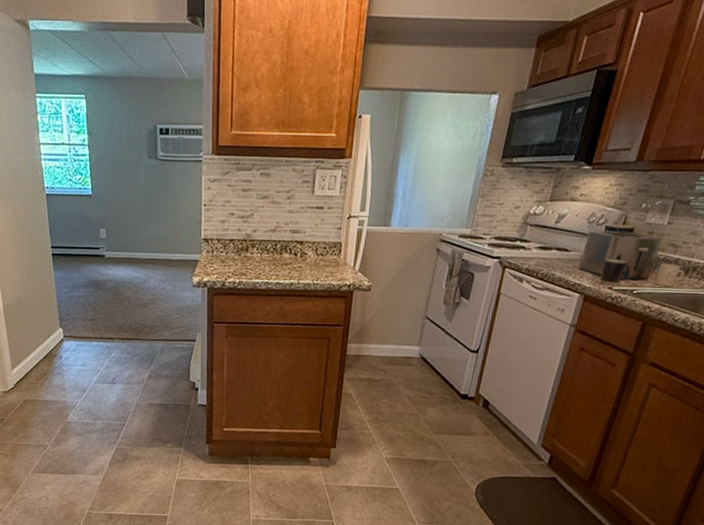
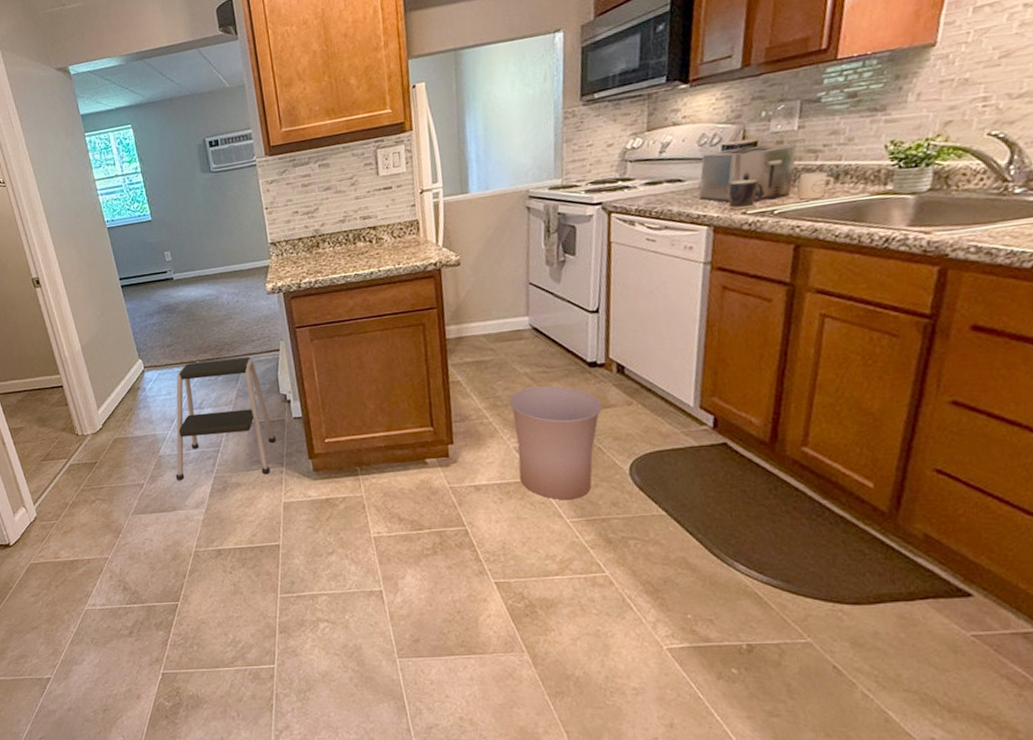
step stool: none [79,339,180,453] -> present [175,357,277,481]
waste bin: none [385,408,465,508] -> present [508,385,602,500]

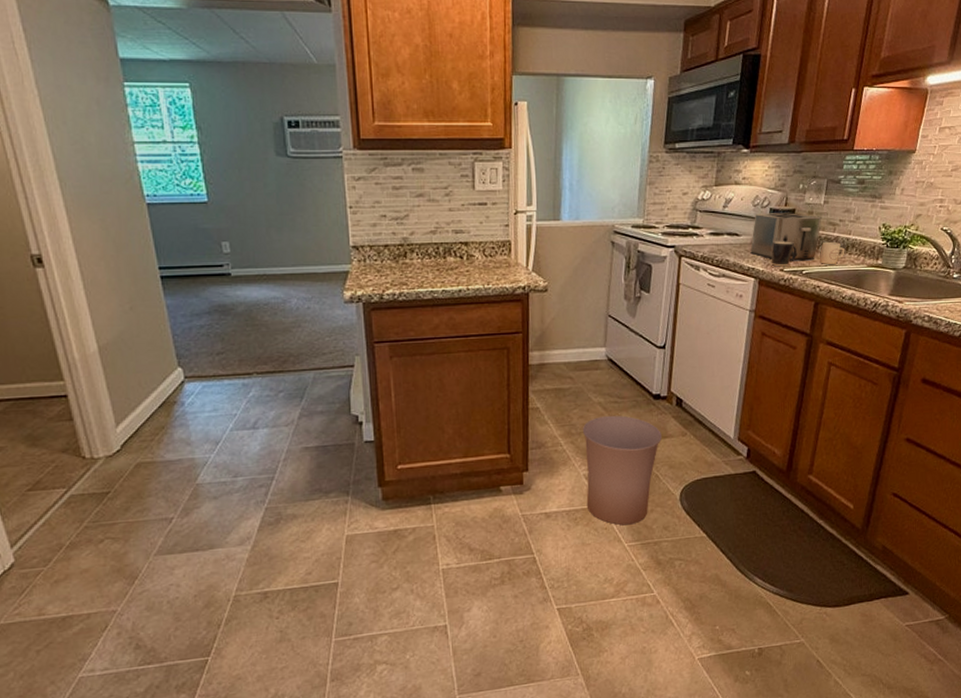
step stool: present [175,357,277,481] -> none [216,371,343,514]

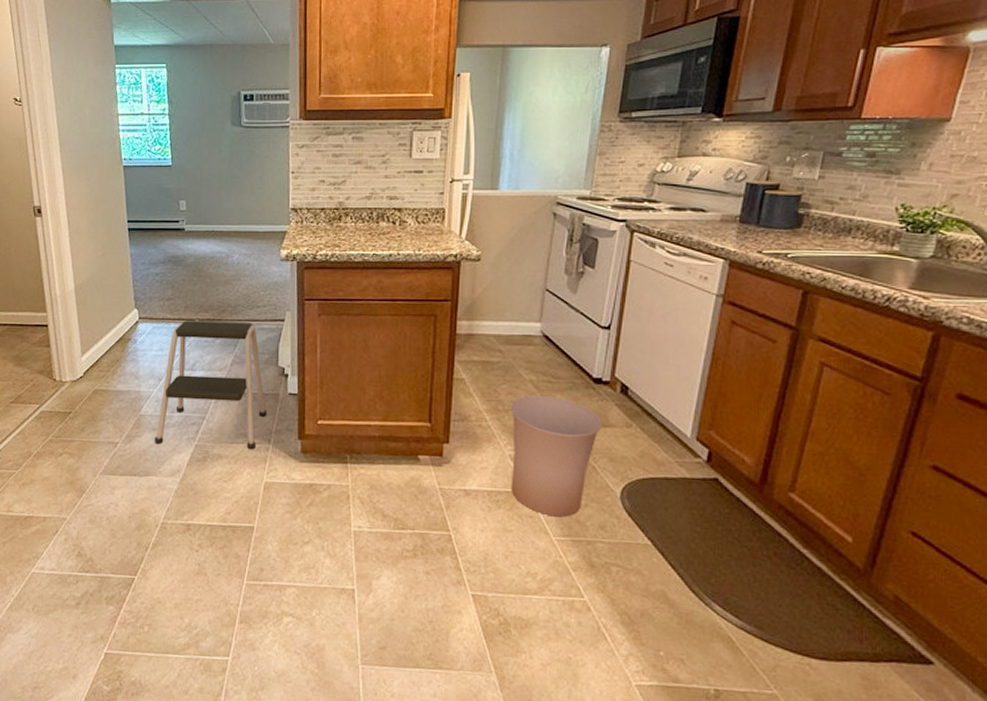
step stool: none [216,371,343,514] -> present [154,321,267,450]
toaster: present [750,213,822,260] -> none [719,188,816,242]
mug: present [771,241,797,267] -> none [746,219,780,248]
mug: present [819,241,845,265] -> none [810,222,847,249]

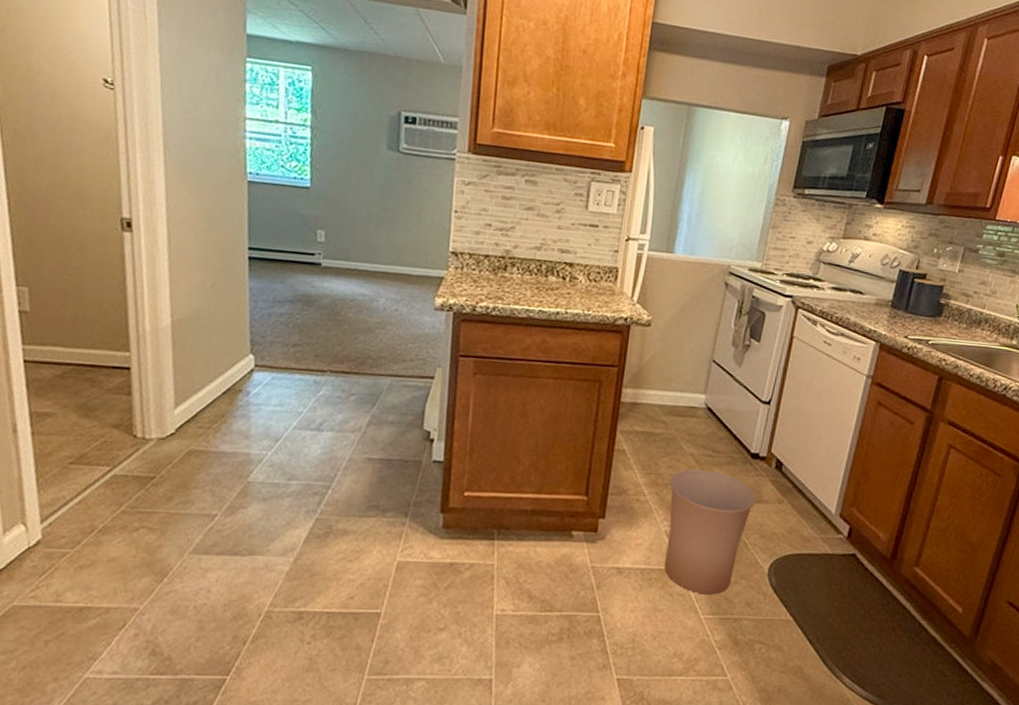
step stool: present [154,321,267,450] -> none [263,372,407,525]

